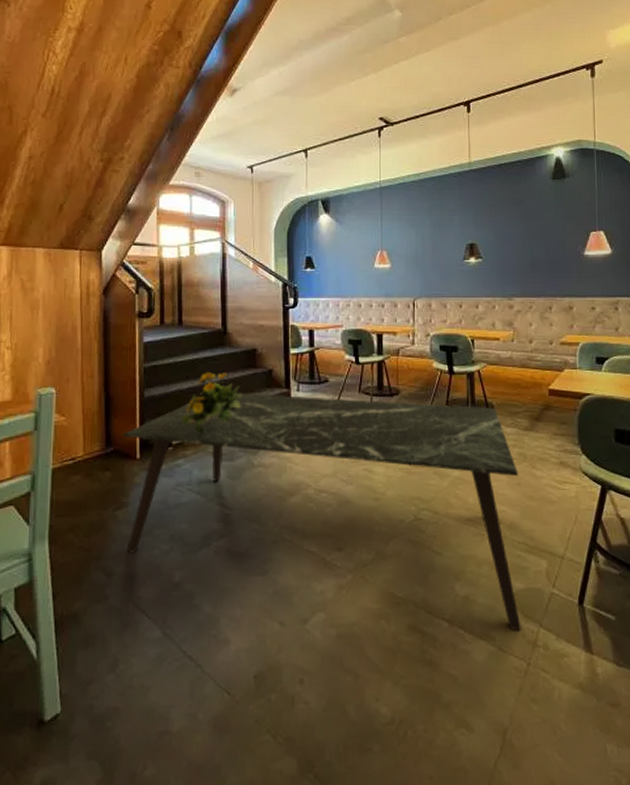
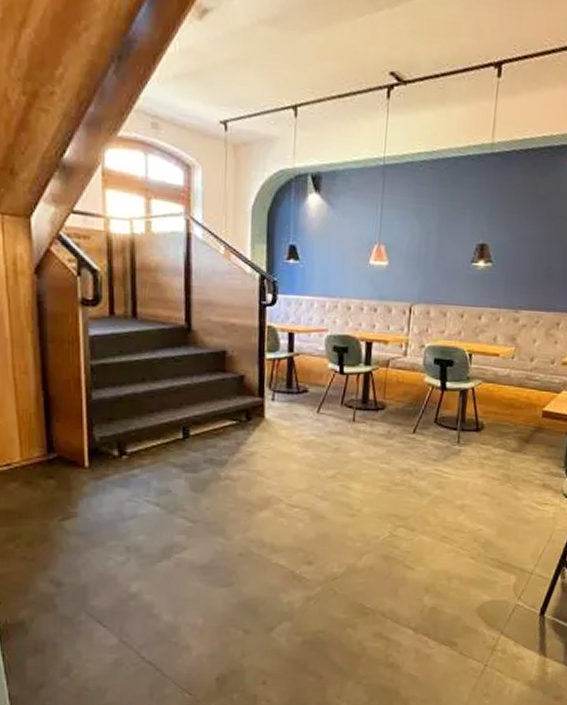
dining table: present [123,393,521,631] -> none [68,399,501,638]
flowering plant: present [182,371,242,435] -> none [138,373,208,444]

